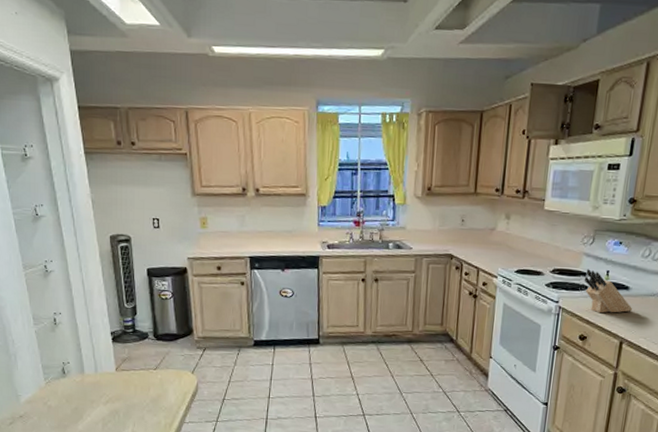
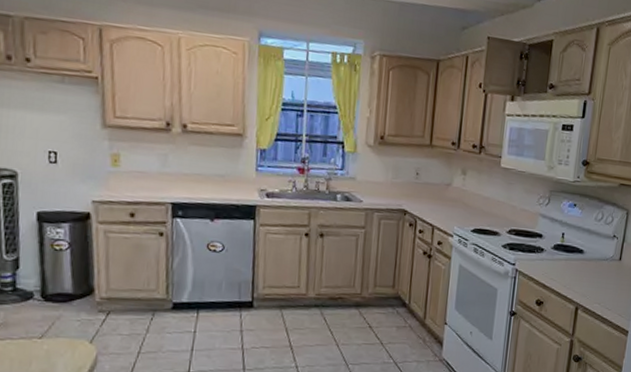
knife block: present [584,269,633,313] -> none [540,230,588,277]

